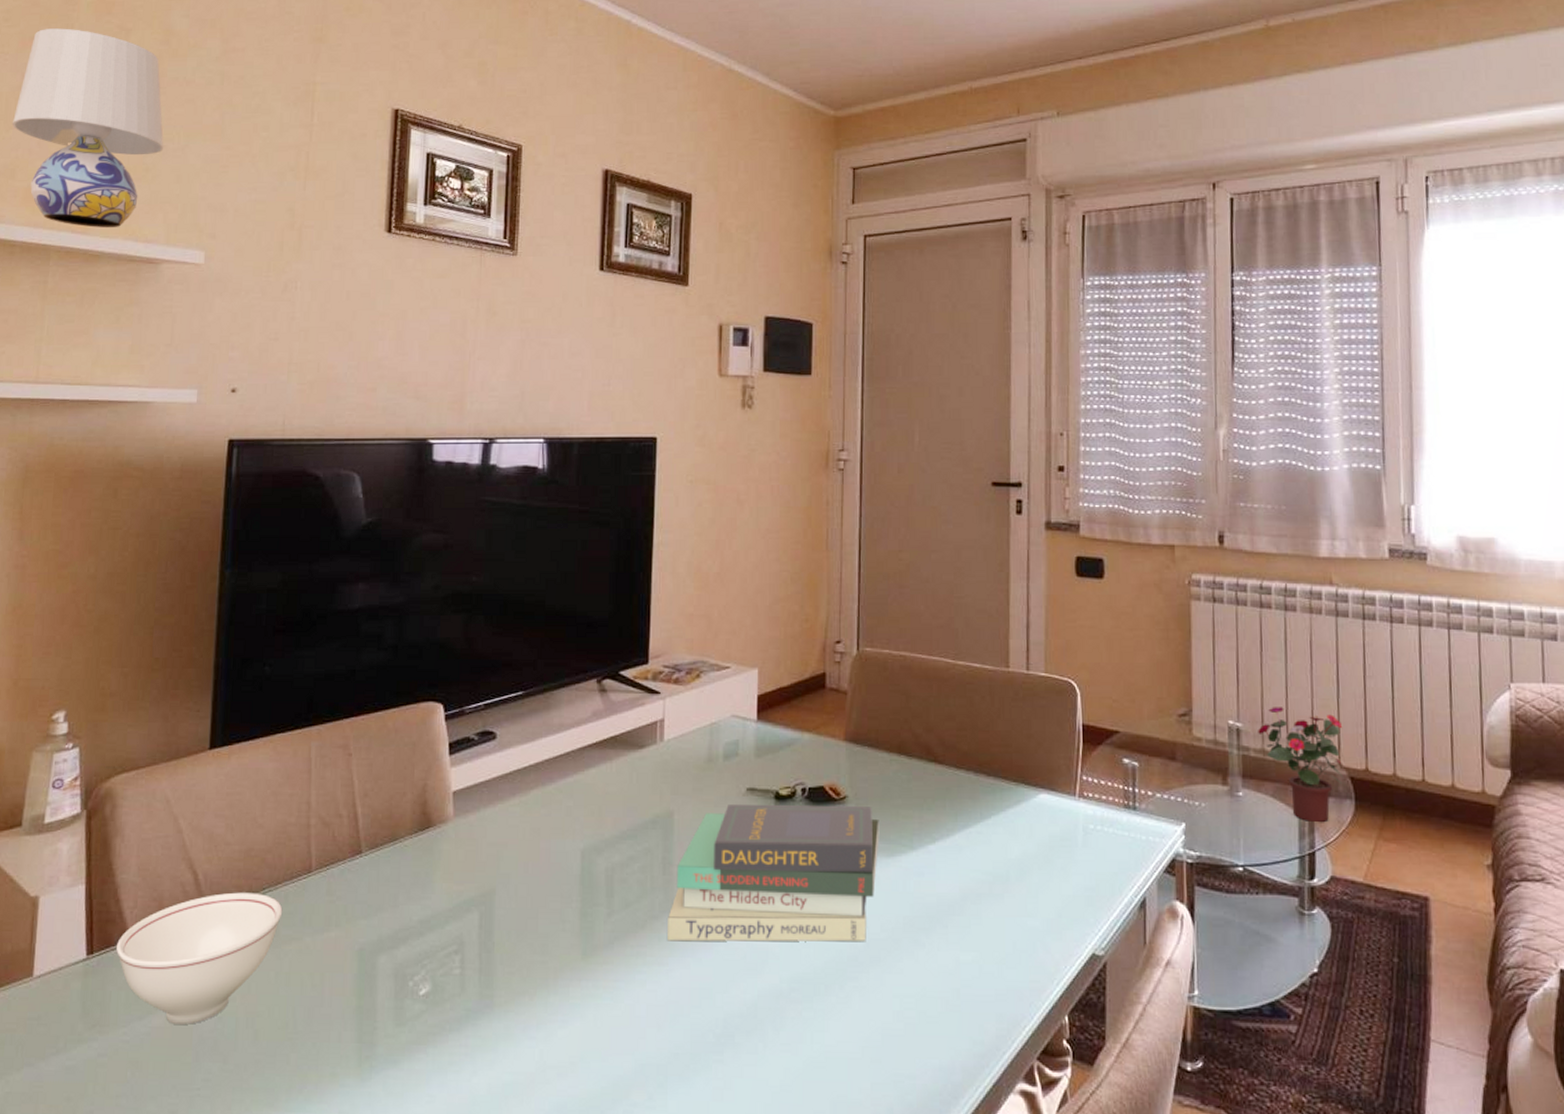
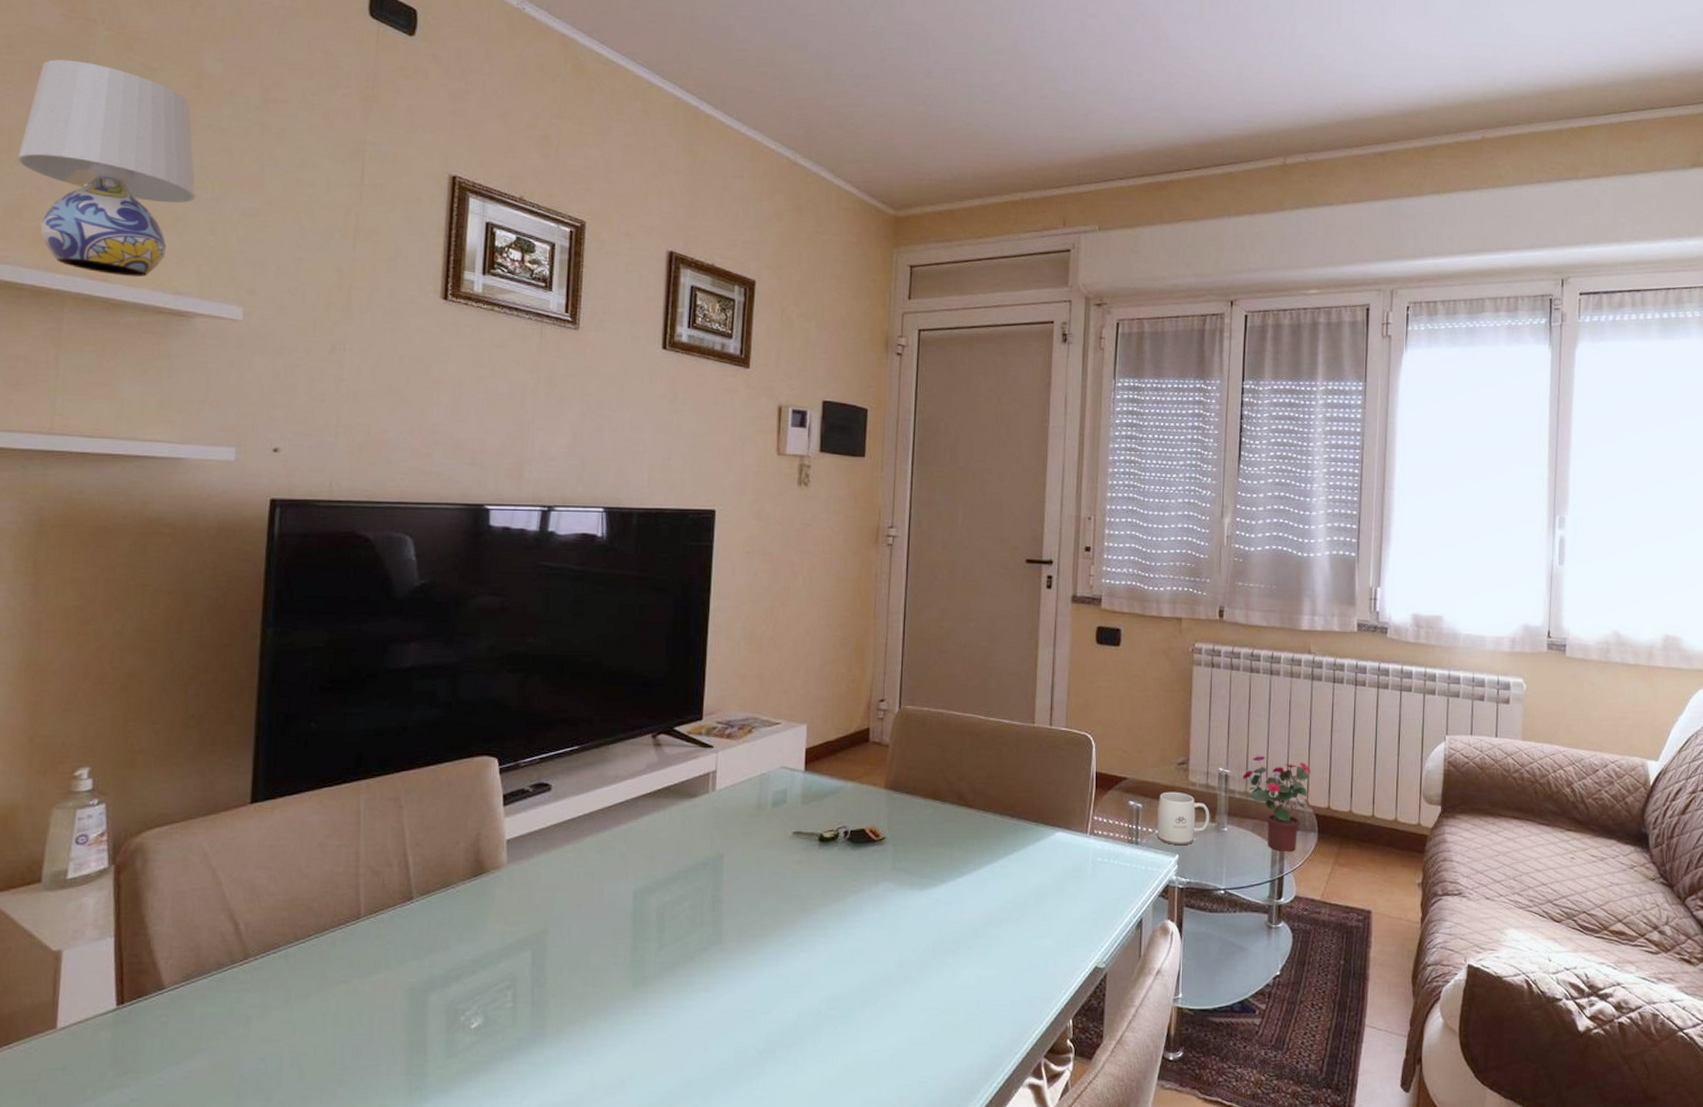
bowl: present [116,892,283,1024] -> none [149,939,330,1067]
books: present [668,805,879,942] -> none [715,846,914,970]
mug: none [1156,748,1221,812] -> present [1156,791,1210,846]

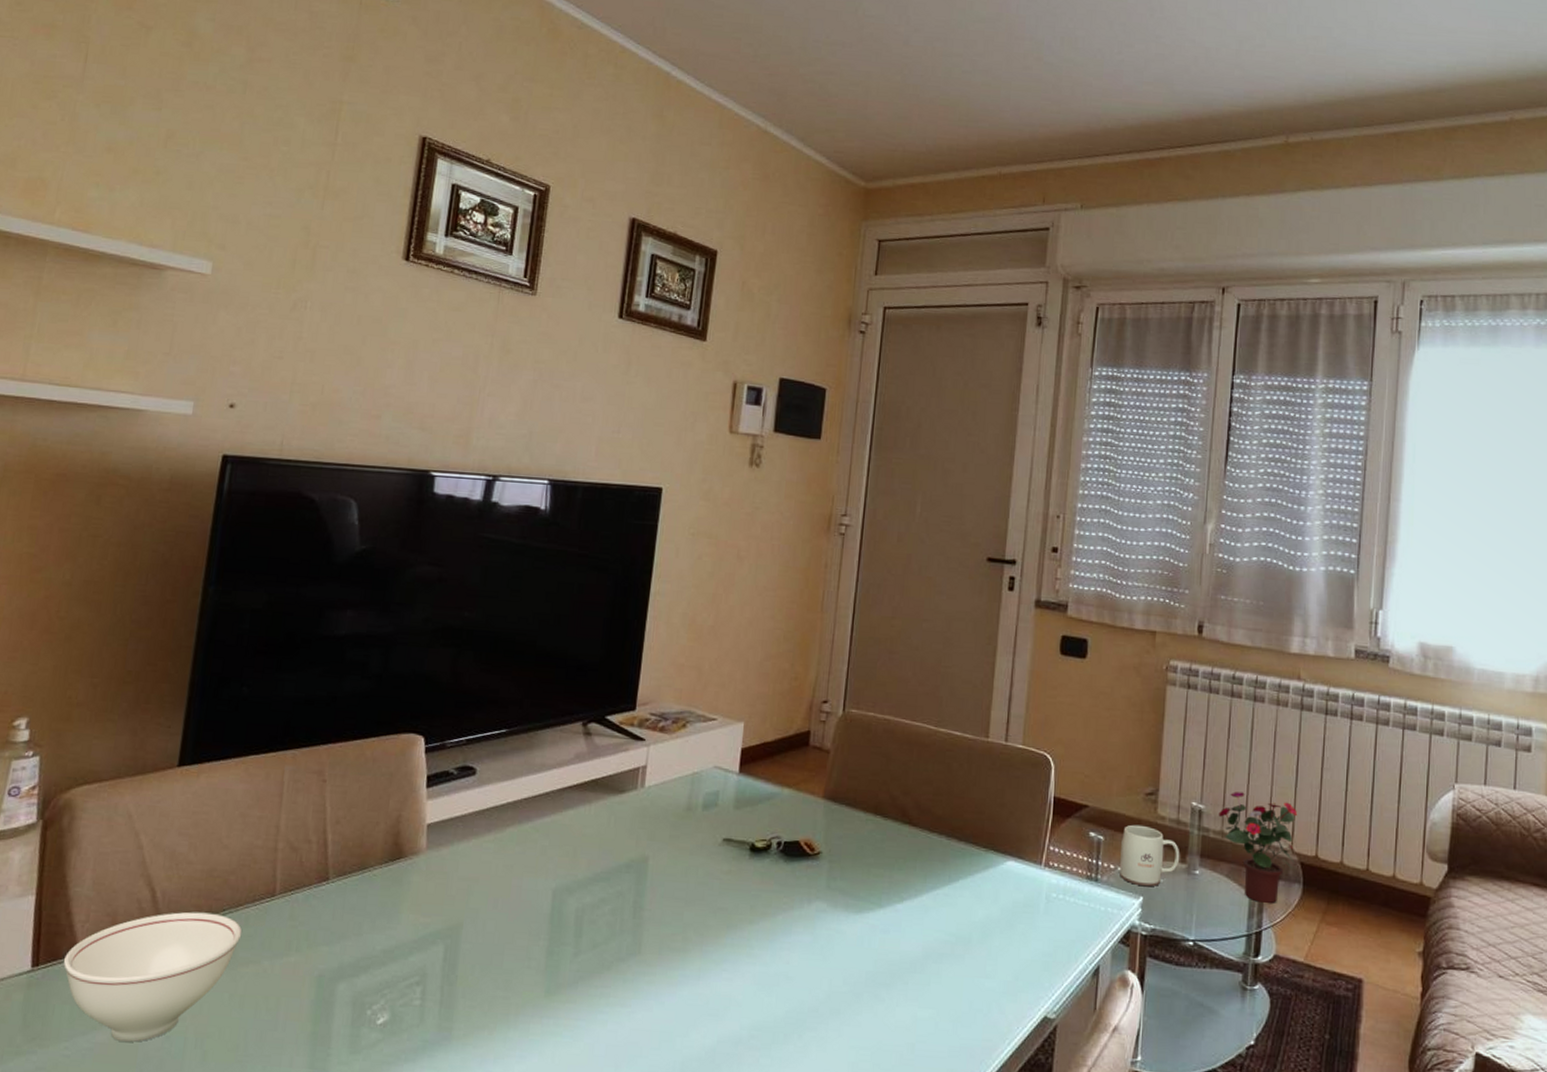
table lamp: present [16,59,196,277] -> none [16,17,180,229]
bowl: none [149,939,330,1067] -> present [63,911,243,1042]

